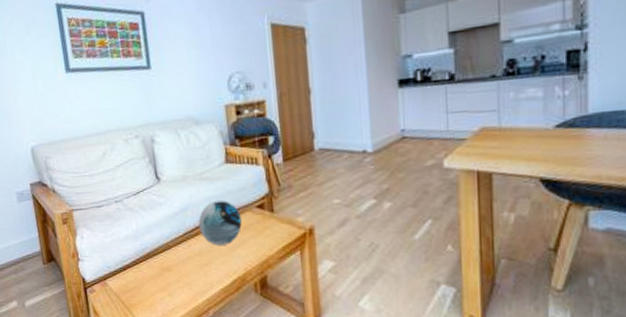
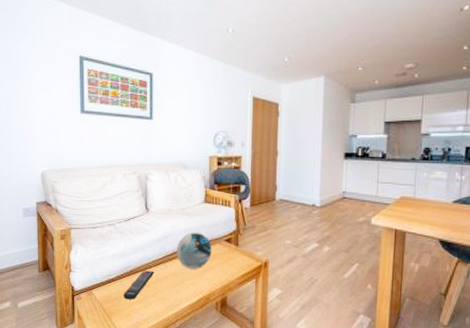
remote control: none [143,252,176,288] -> present [124,271,155,300]

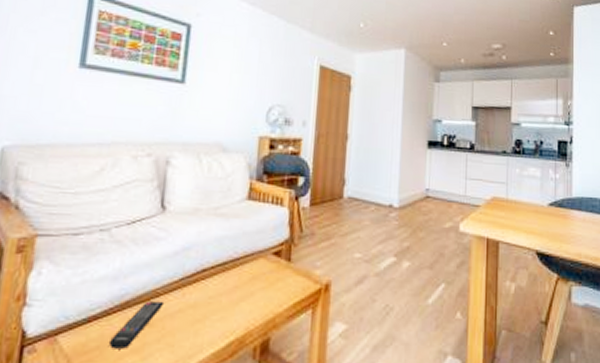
decorative orb: present [176,232,212,269] -> none [200,241,254,297]

